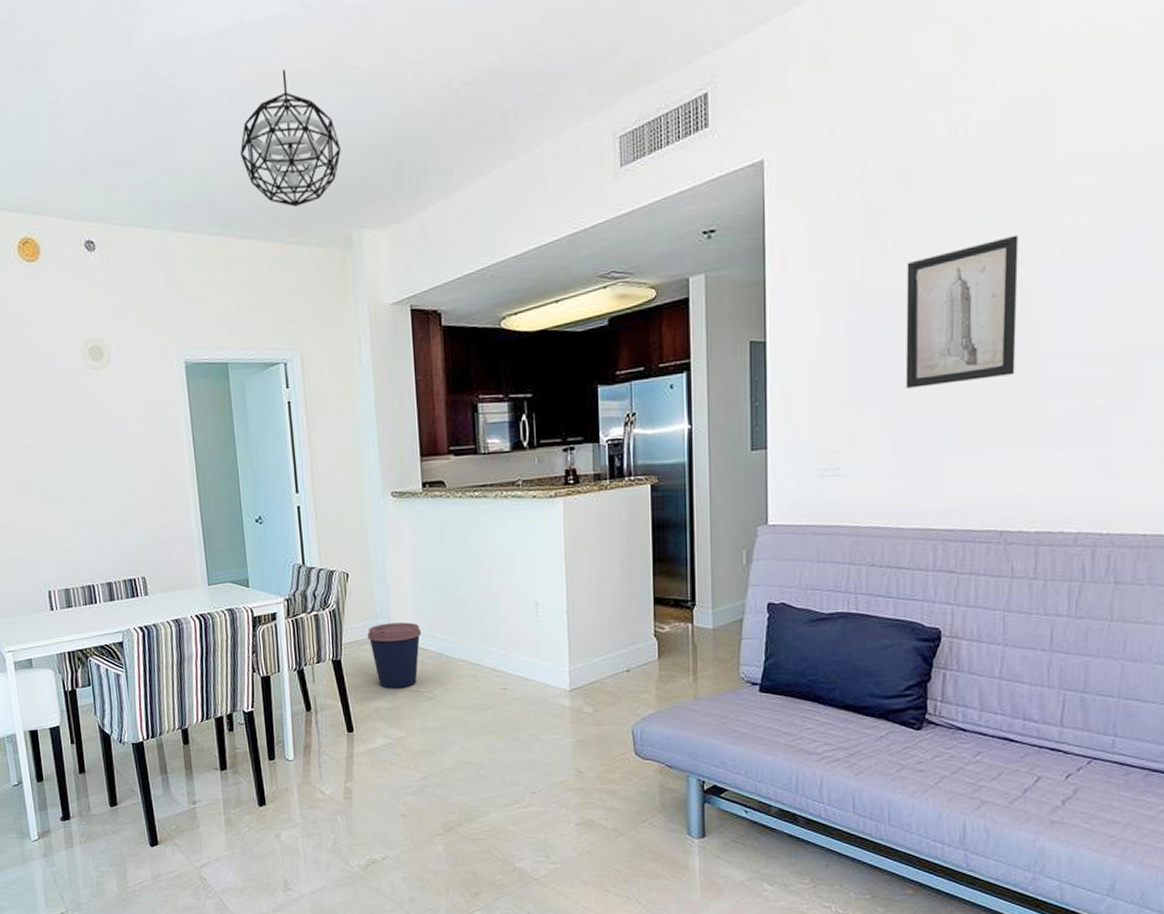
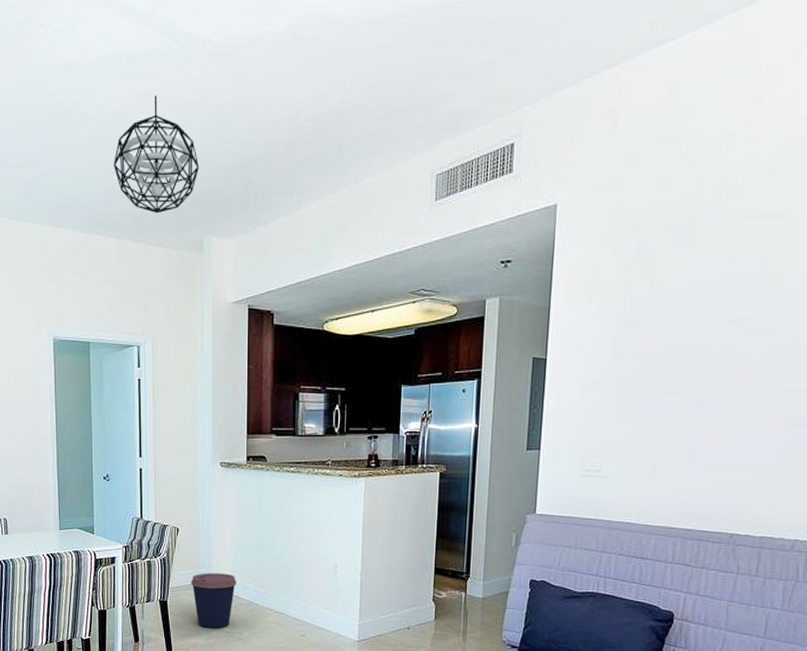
wall art: present [905,235,1019,389] -> none [661,284,767,407]

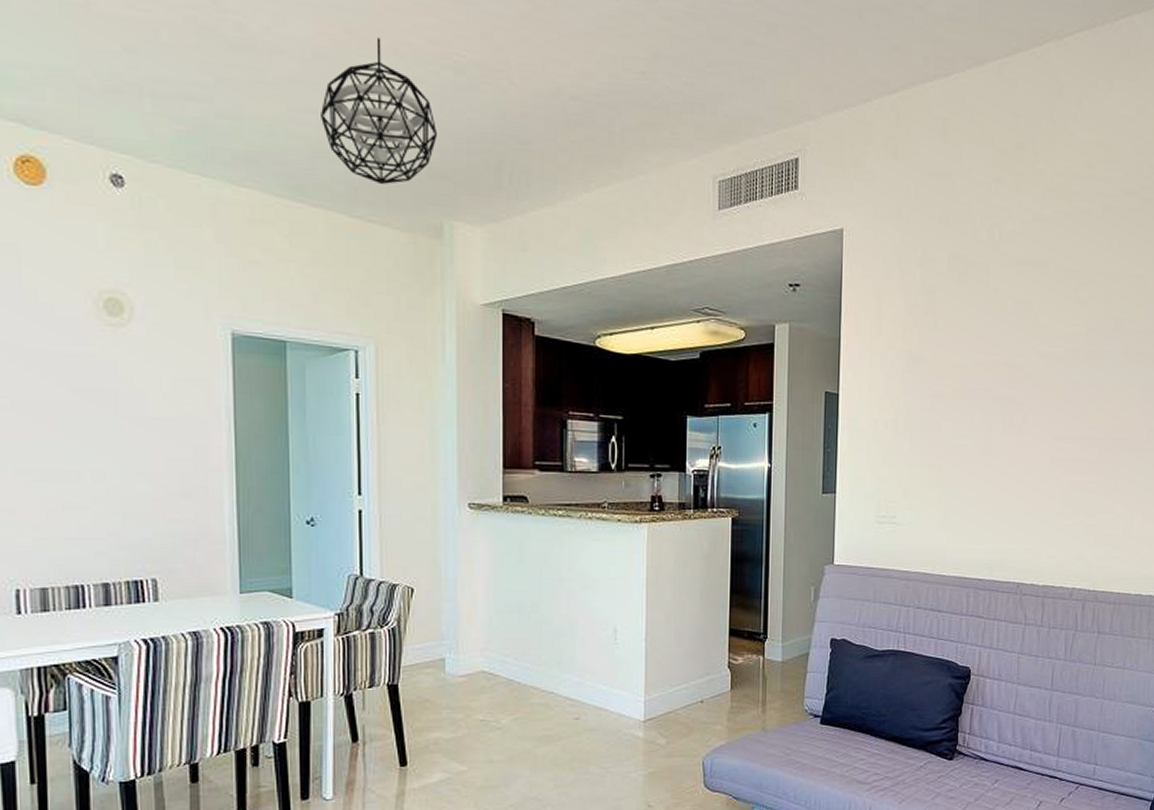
coffee cup: present [191,573,237,629] -> none [431,645,493,718]

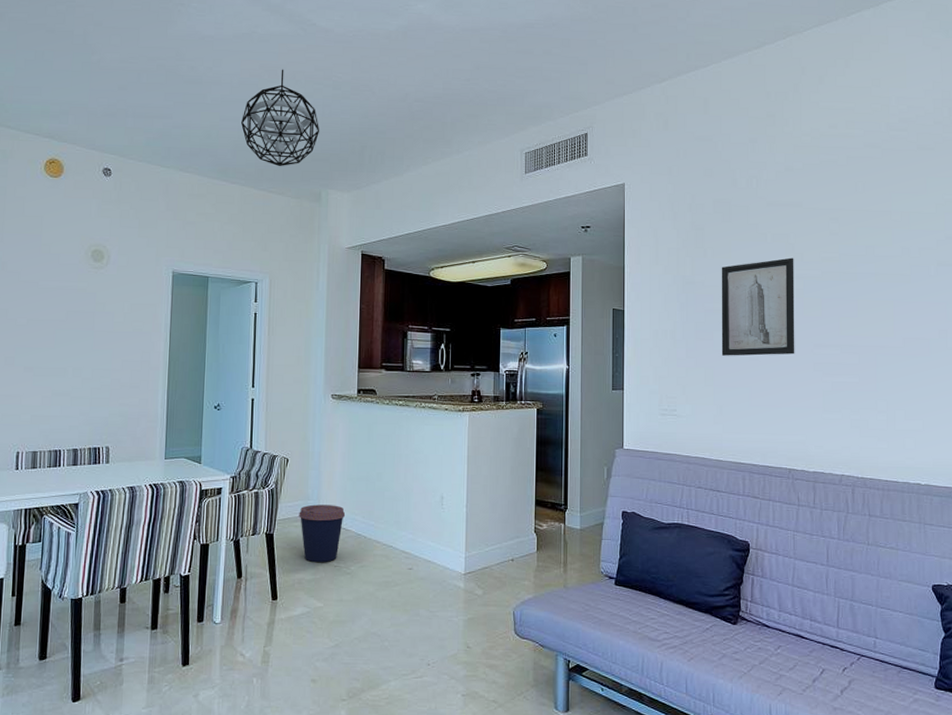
coffee cup: none [431,645,493,718] -> present [299,504,346,563]
wall art: none [949,330,1037,451] -> present [721,257,795,356]

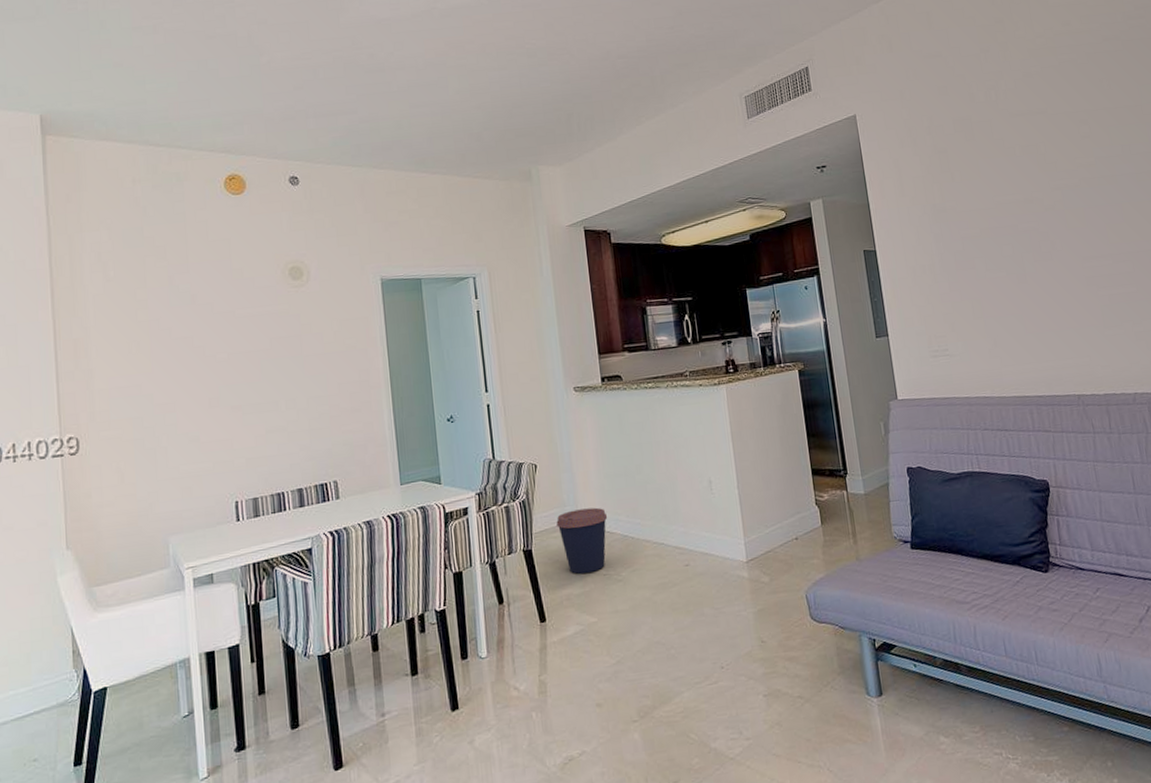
pendant light: present [241,69,320,167] -> none [433,43,521,149]
wall art: present [721,257,795,356] -> none [972,168,1065,284]

